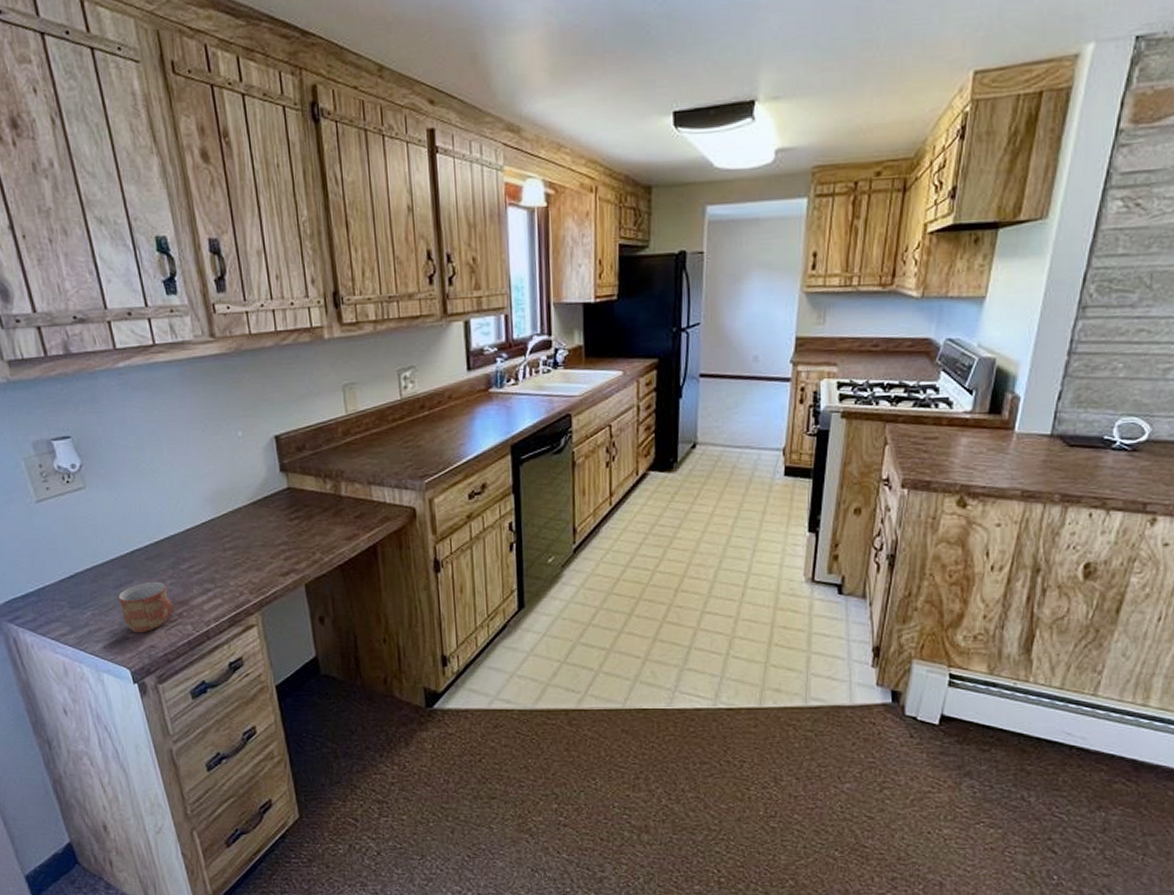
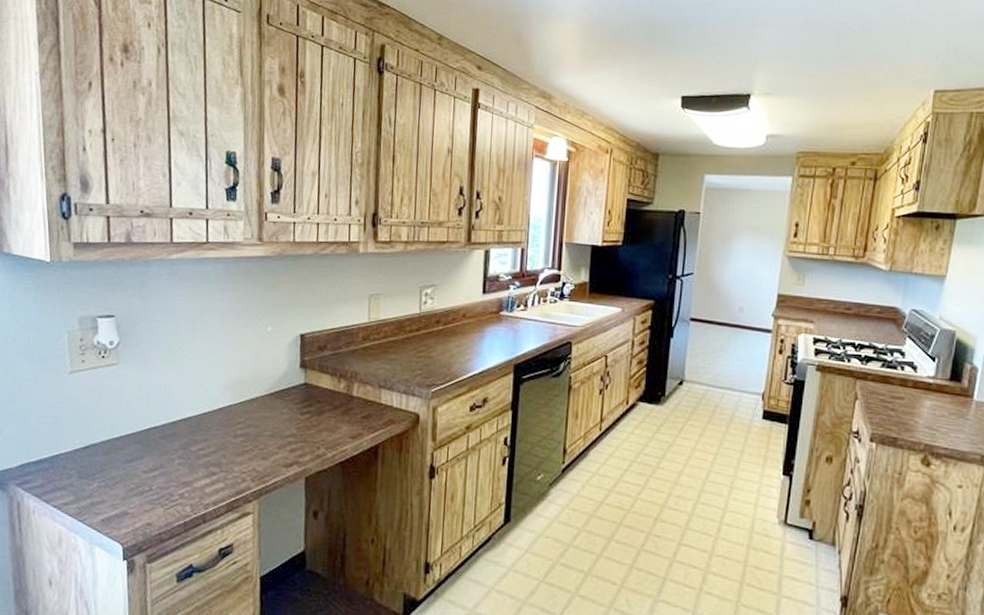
mug: present [117,581,175,634] -> none [125,459,178,510]

